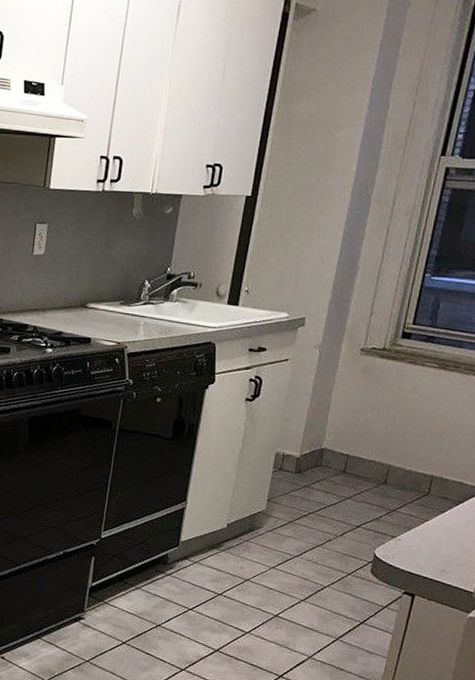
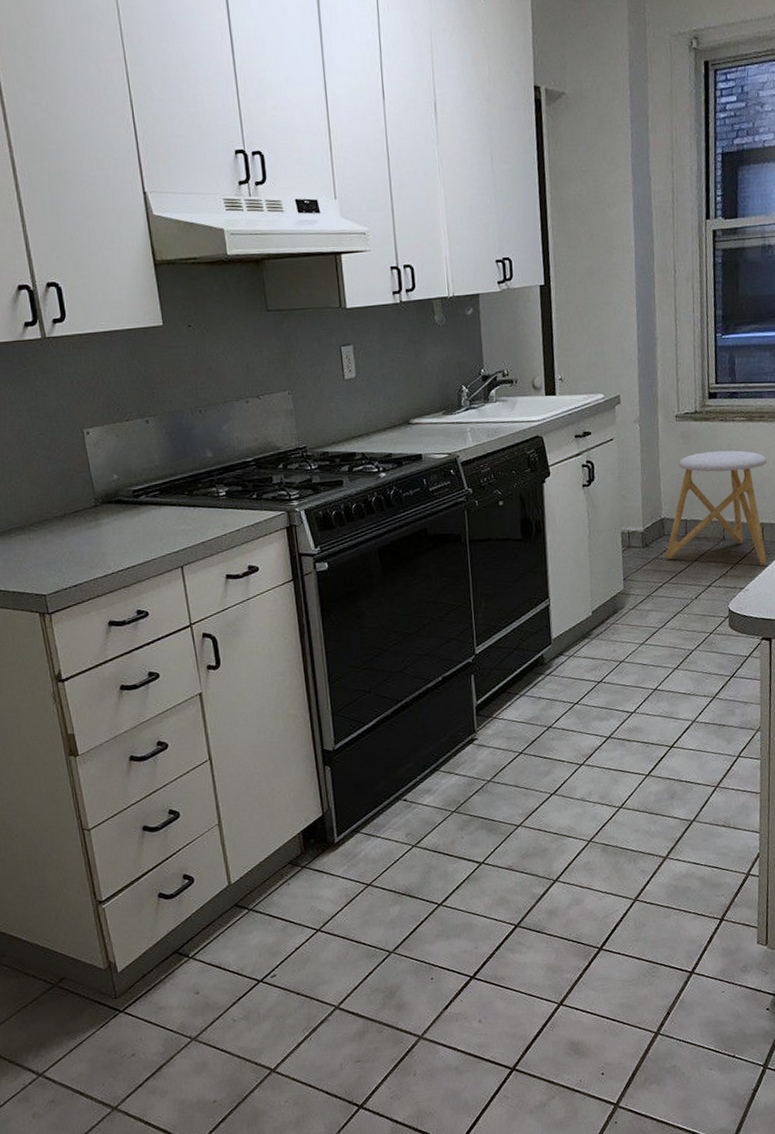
stool: none [318,390,452,519] -> present [666,450,767,565]

